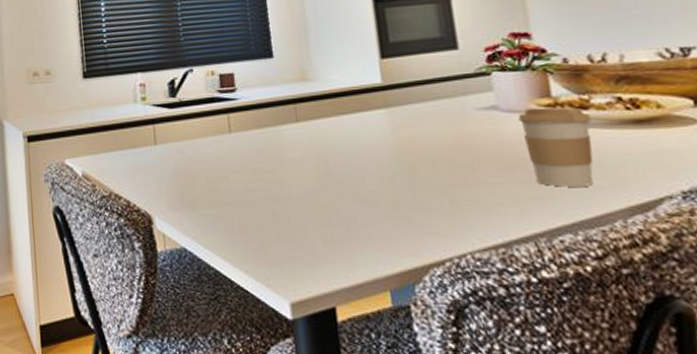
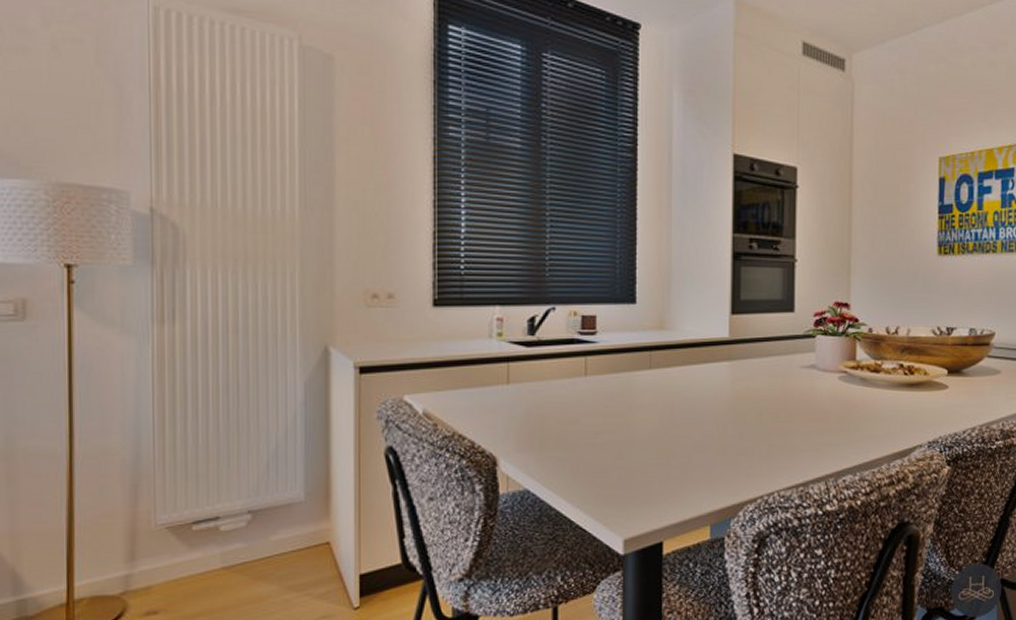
coffee cup: present [518,107,594,187] -> none [829,369,880,436]

